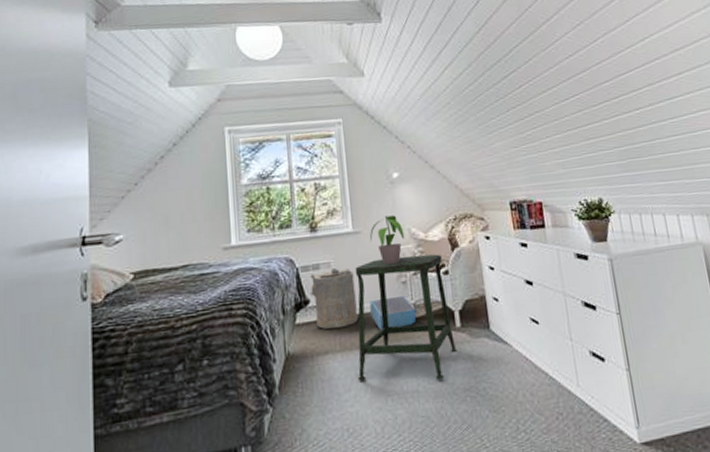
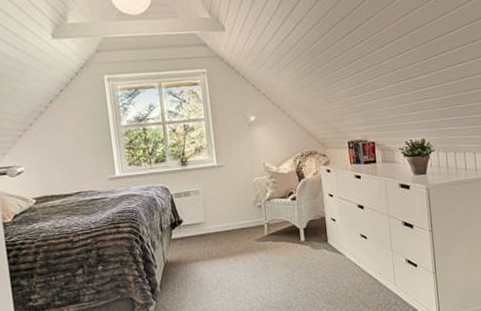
laundry hamper: present [310,268,358,330] -> none [182,195,222,243]
stool: present [355,254,457,381] -> none [219,184,301,282]
storage bin: present [369,295,416,330] -> none [231,216,269,243]
potted plant: present [370,215,405,265] -> none [231,152,260,192]

